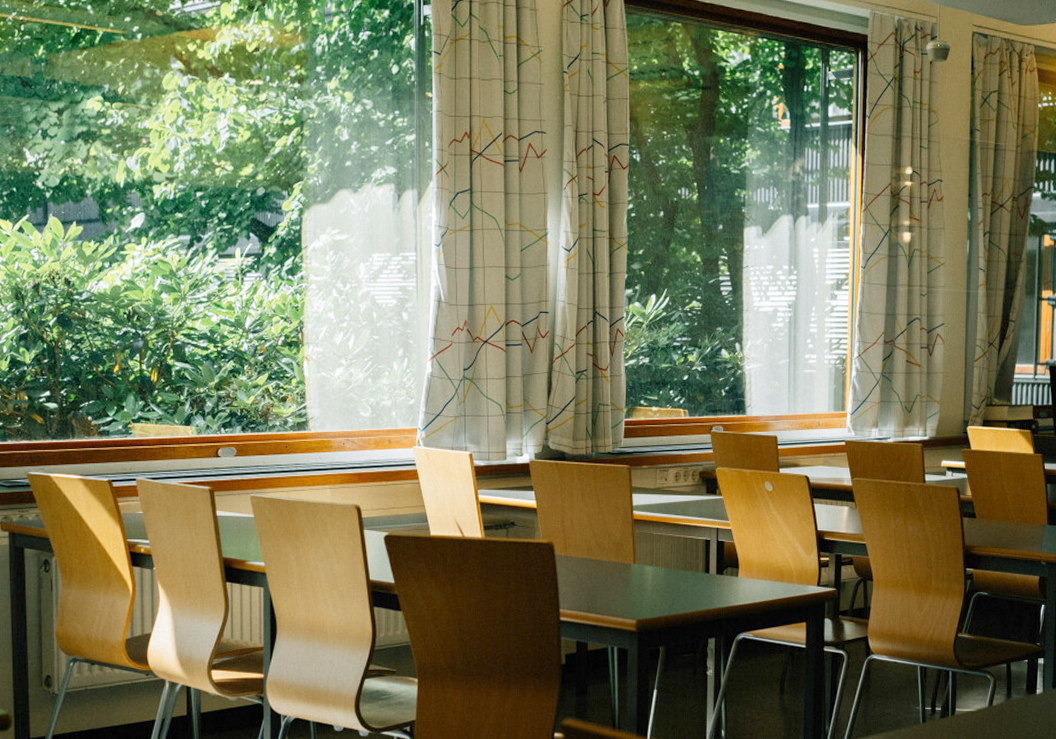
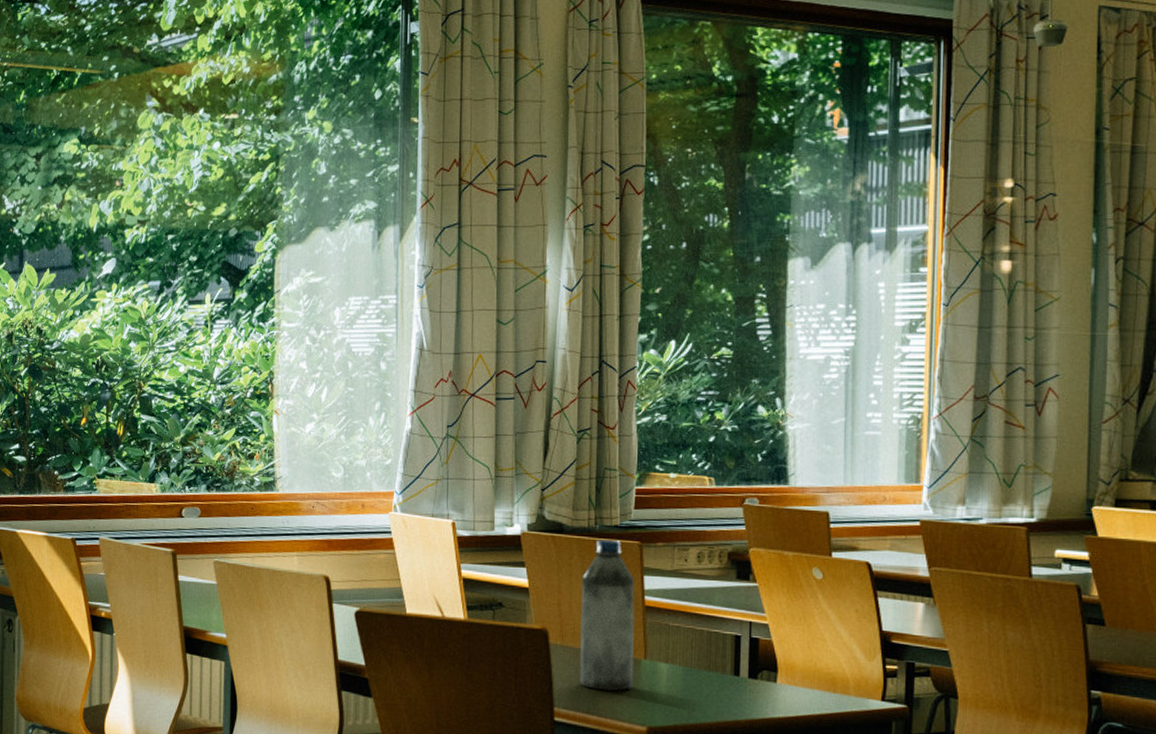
water bottle: none [580,465,625,591] -> present [579,540,635,691]

